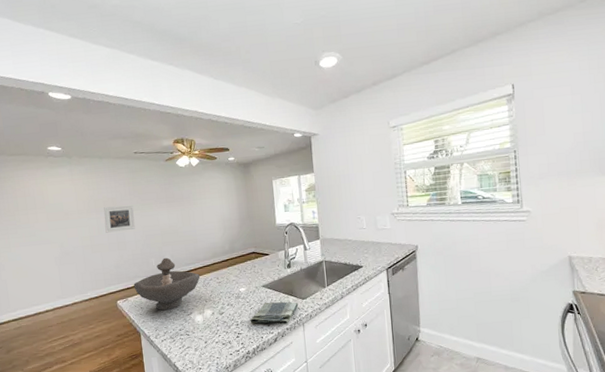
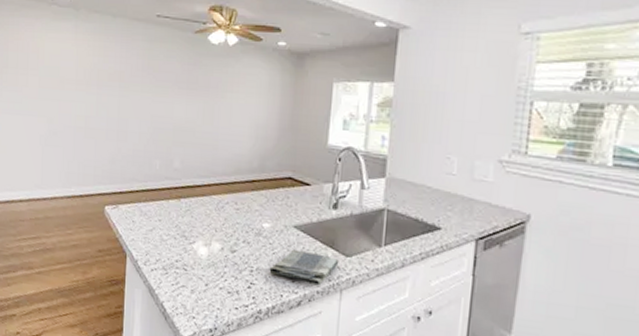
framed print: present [104,205,135,233] -> none [105,81,145,117]
decorative bowl: present [133,257,200,311] -> none [128,161,214,232]

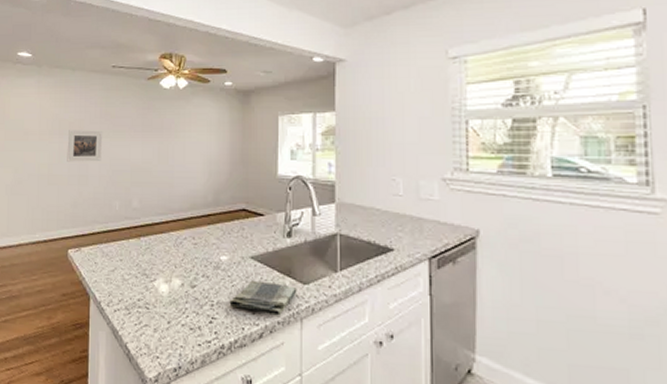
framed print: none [105,81,145,117] -> present [67,130,103,162]

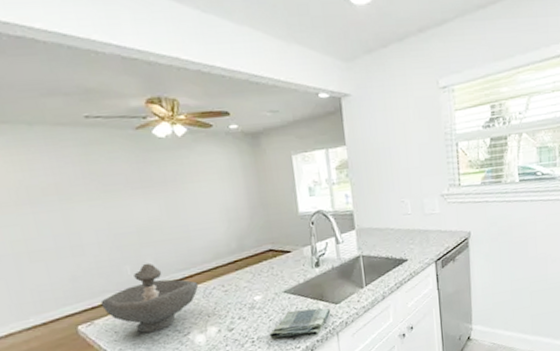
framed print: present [67,130,103,162] -> none [42,193,97,234]
decorative bowl: none [90,202,172,271] -> present [100,262,199,333]

